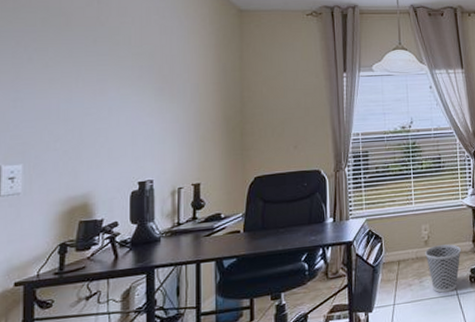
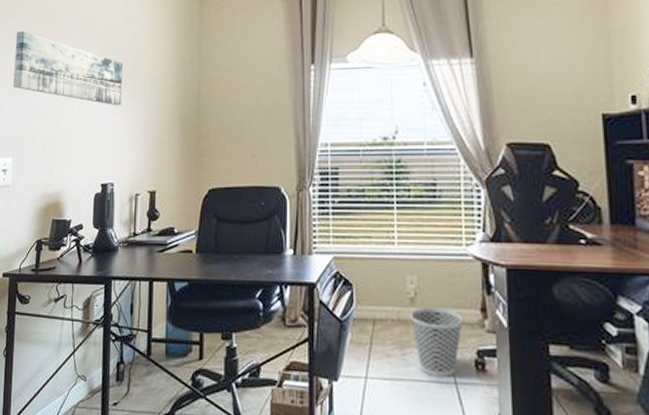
wall art: none [20,36,160,109] -> present [13,31,124,105]

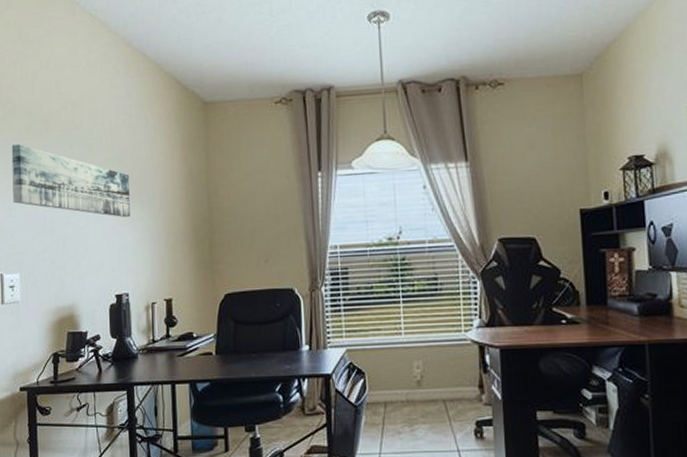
wastebasket: present [410,307,464,377] -> none [417,387,465,446]

